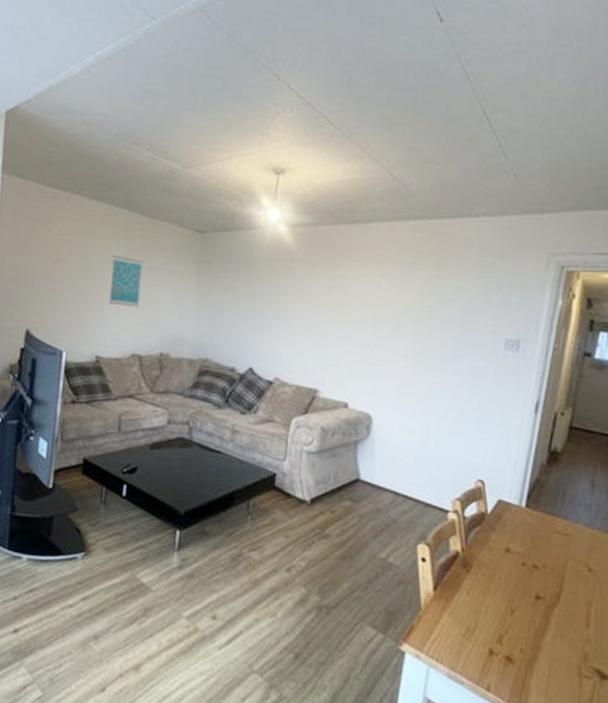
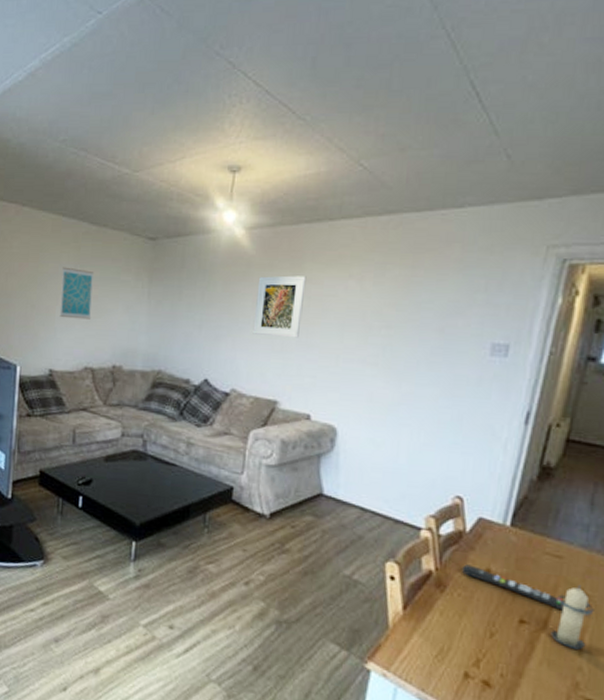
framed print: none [295,271,344,330] -> present [252,275,307,338]
remote control: none [484,544,574,586] -> present [461,564,566,611]
candle: none [562,561,598,622] -> present [551,585,595,650]

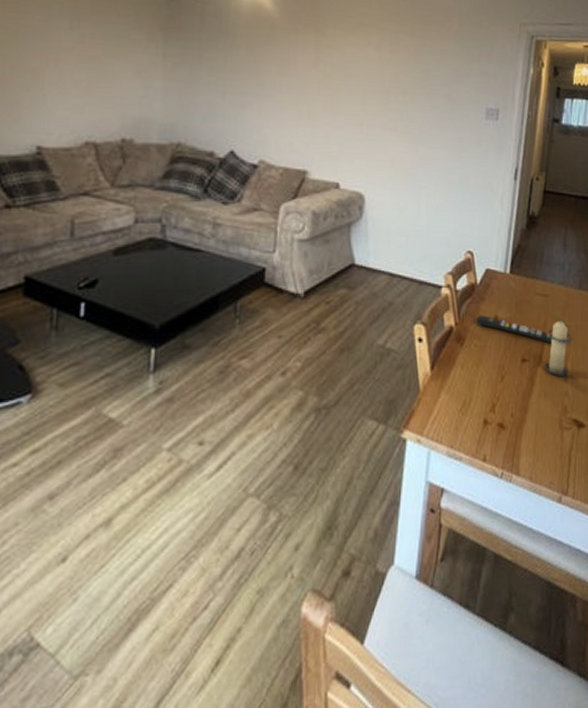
wall art: present [59,267,93,320] -> none [50,20,95,85]
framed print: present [252,275,307,338] -> none [279,40,329,105]

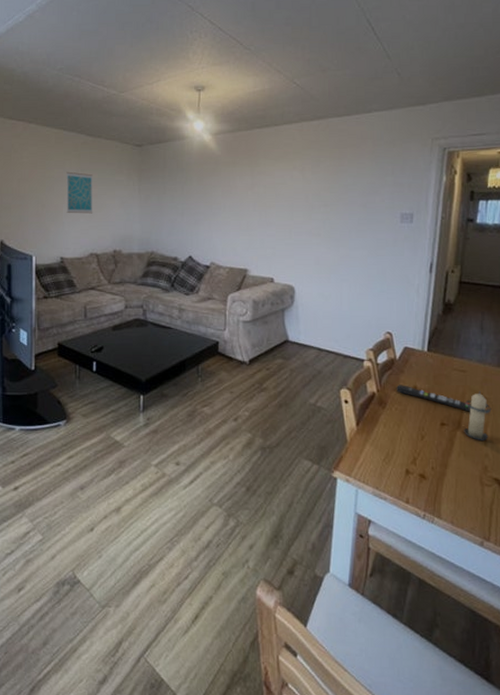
wall art: none [50,20,95,85] -> present [66,171,93,214]

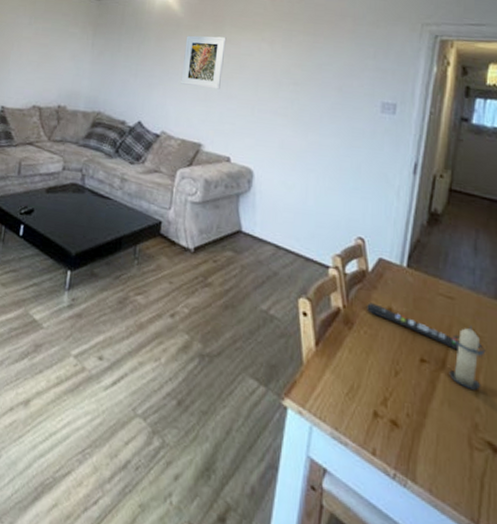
wall art: present [66,171,93,214] -> none [14,18,46,64]
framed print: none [224,170,262,218] -> present [180,35,227,90]

